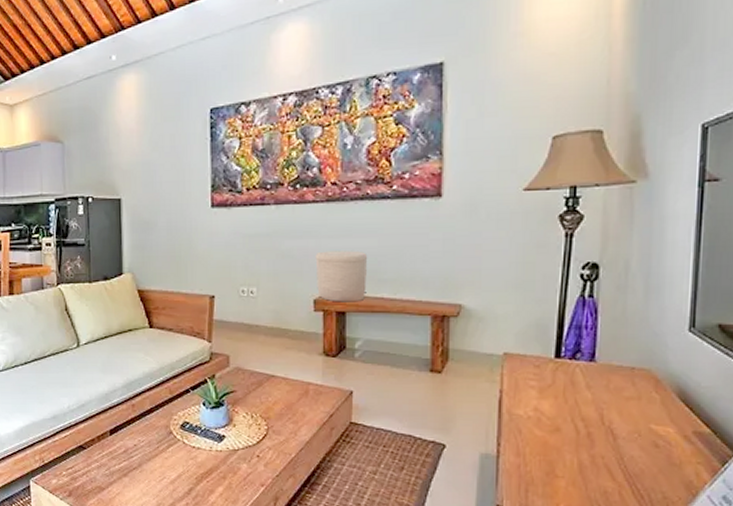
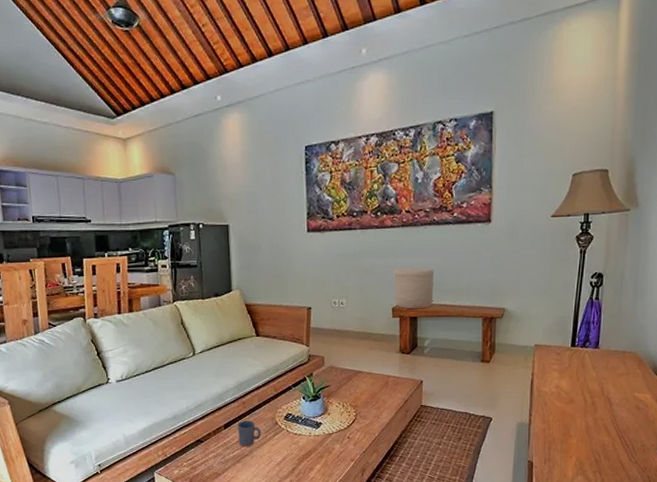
mug: none [125,426,153,458] -> present [238,420,262,447]

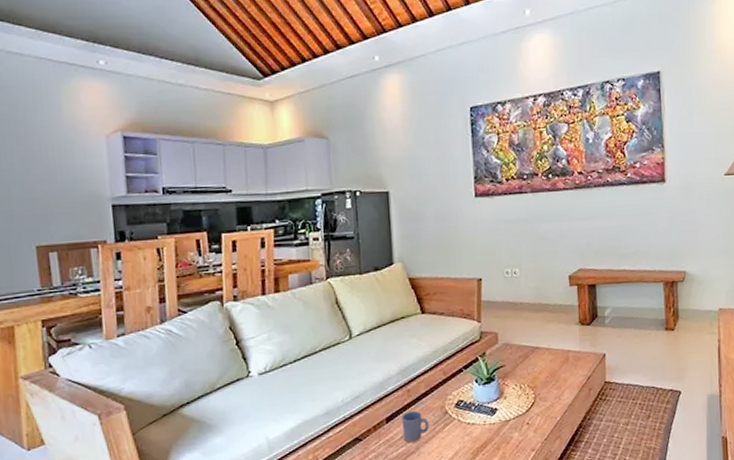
woven basket: present [393,267,433,310] -> none [568,230,612,277]

